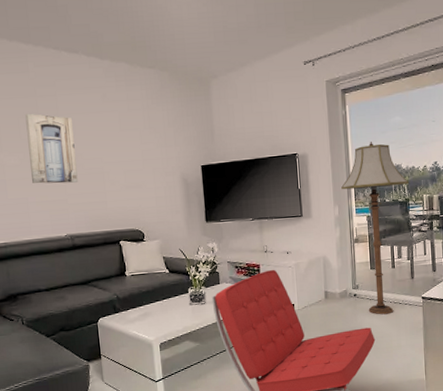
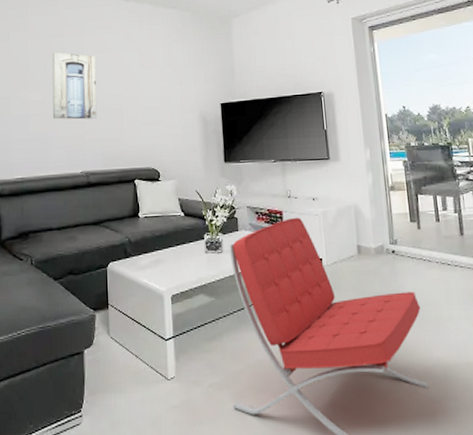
floor lamp: present [341,142,408,315] -> none [372,80,450,277]

